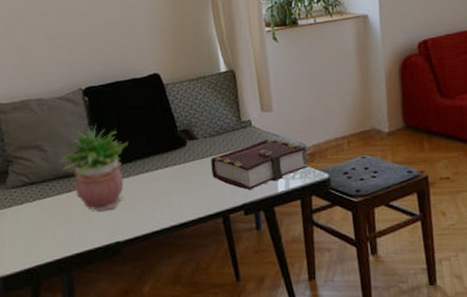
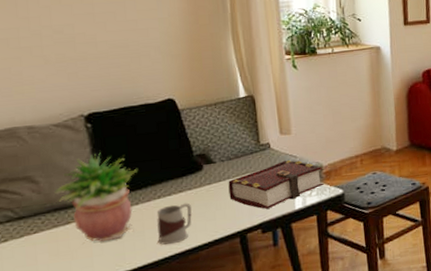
mug: none [145,178,177,220] -> present [156,203,192,245]

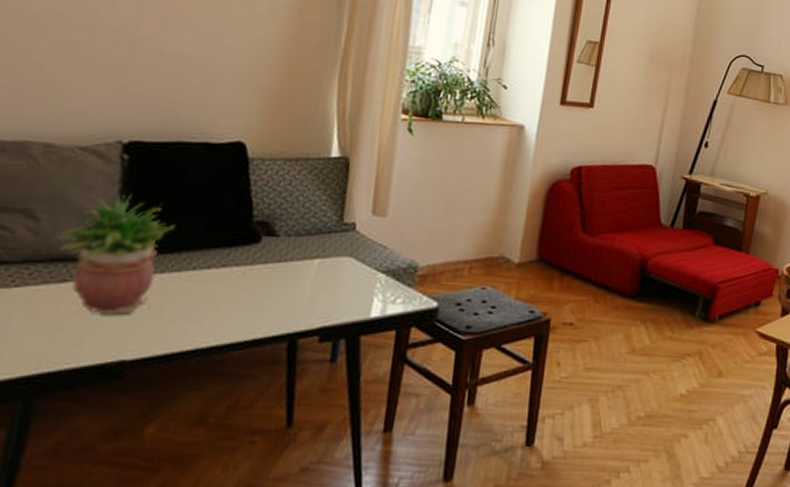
mug: present [156,203,192,245] -> none [177,281,233,336]
book: present [228,160,325,209] -> none [286,249,417,310]

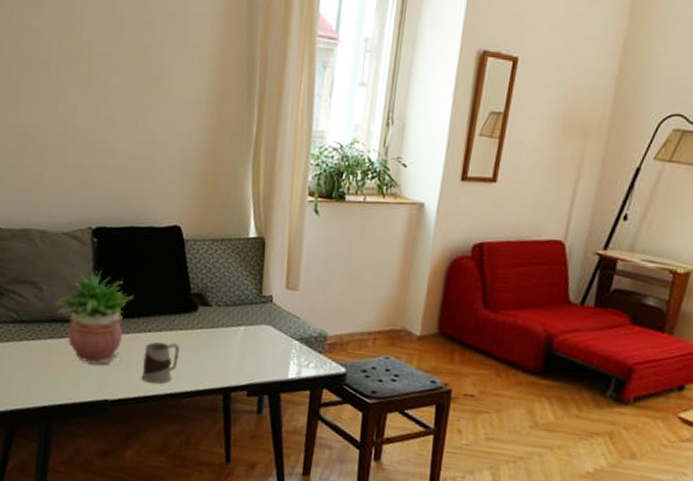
mug: none [177,281,233,336] -> present [141,341,179,384]

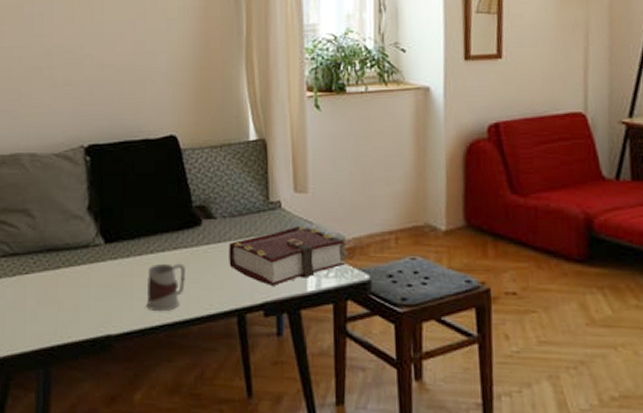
potted plant: present [55,270,134,365] -> none [49,191,133,296]
book: none [219,319,327,370] -> present [229,225,346,285]

